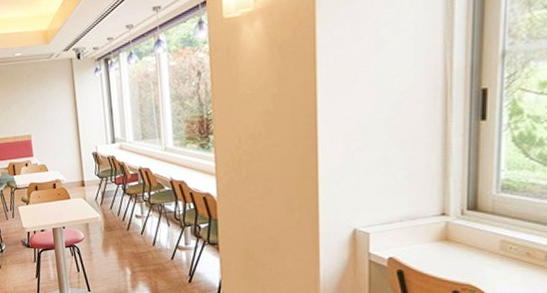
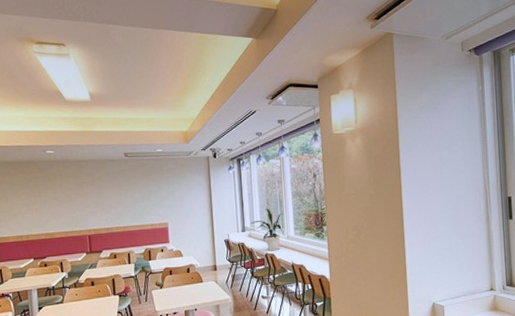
house plant: none [121,116,162,165] -> present [250,209,285,251]

